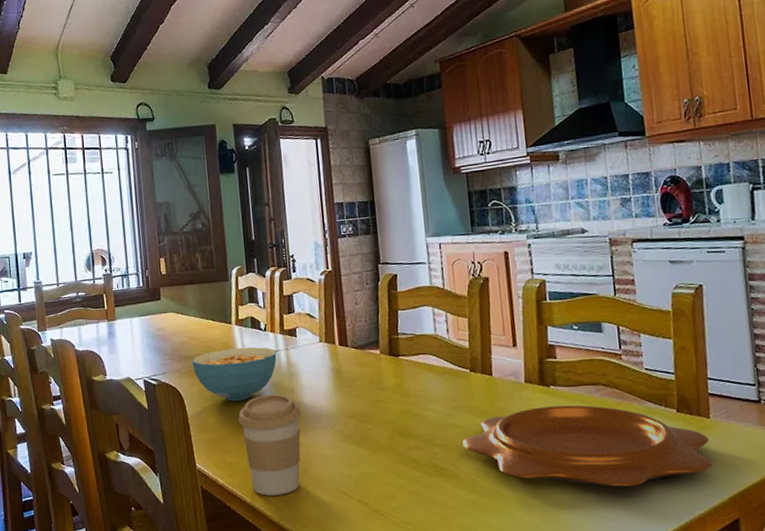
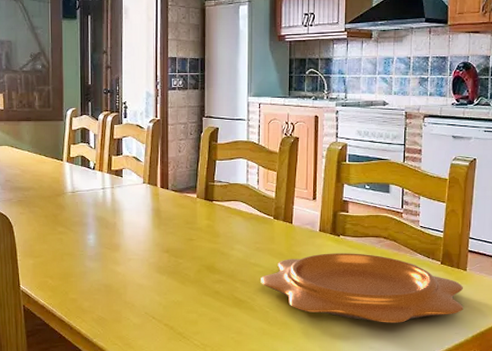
cereal bowl: present [192,347,277,401] -> none [23,183,103,231]
coffee cup: present [238,394,301,496] -> none [63,227,120,316]

